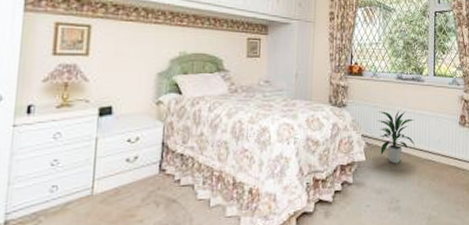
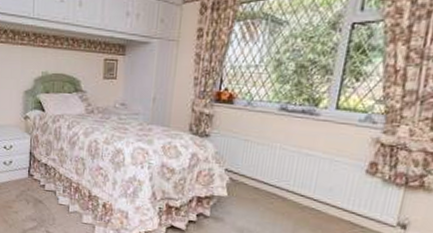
indoor plant: present [376,110,416,164] -> none [245,145,299,205]

